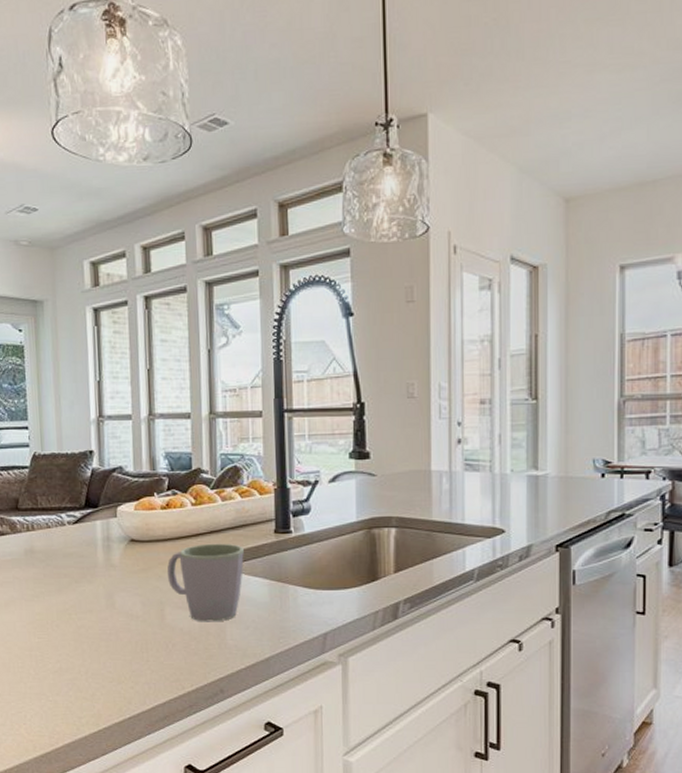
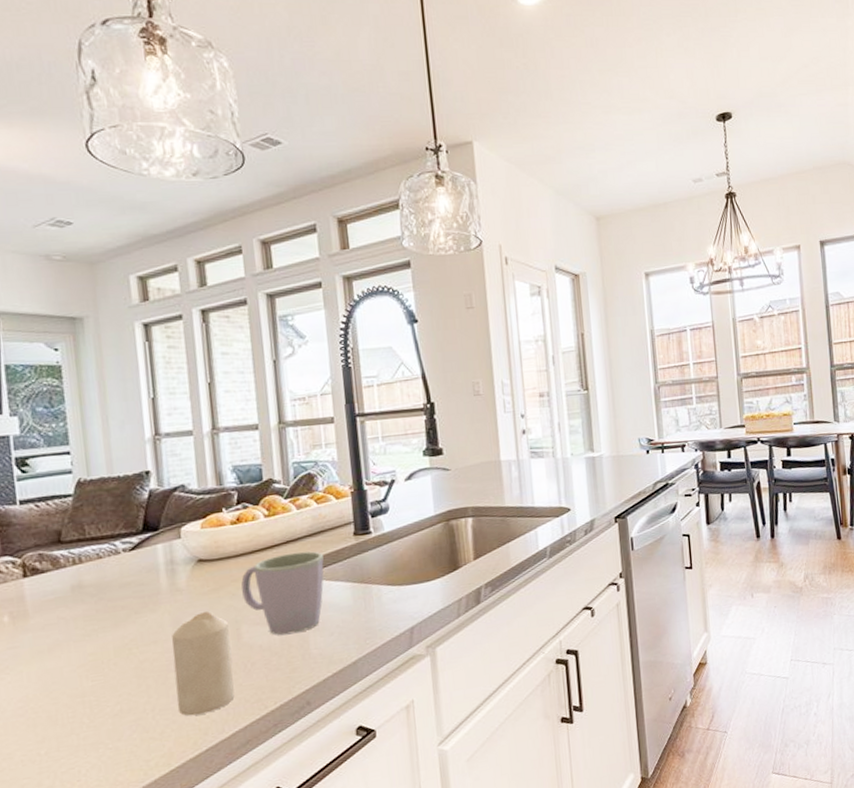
candle: none [105,590,156,684] -> present [172,611,235,716]

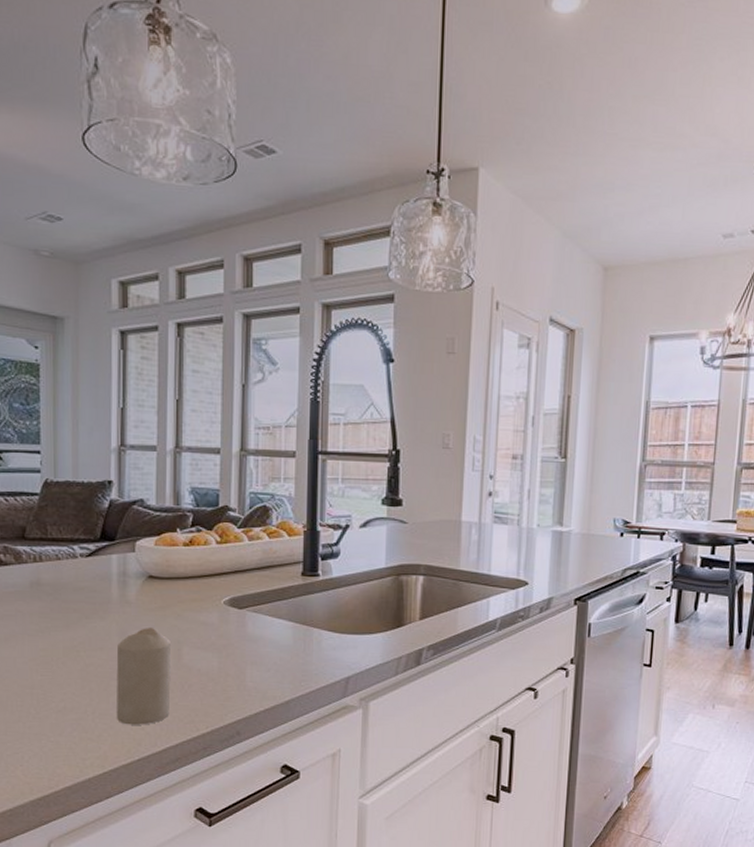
mug: present [241,551,324,636] -> none [186,583,269,664]

